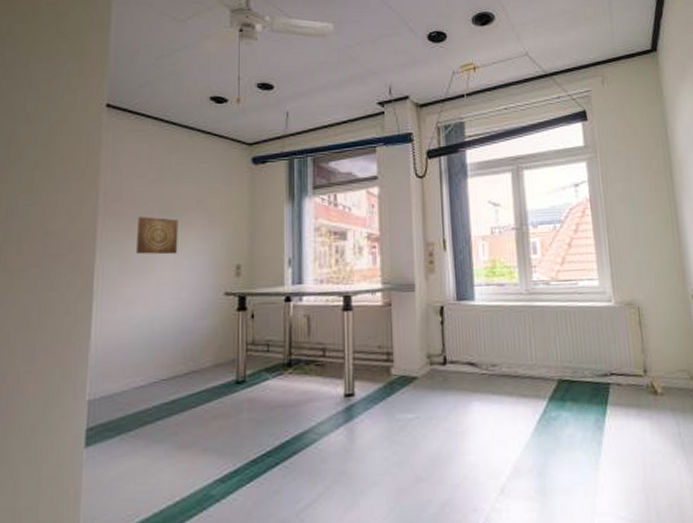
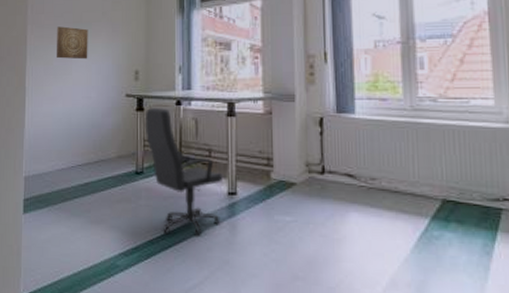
office chair: none [247,305,339,451] -> present [144,107,223,236]

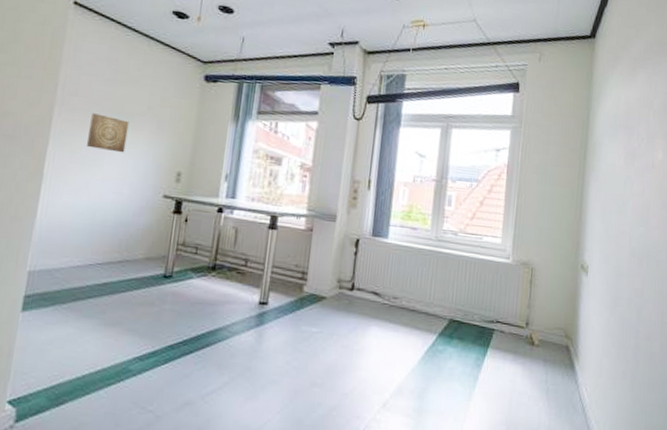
office chair: present [144,107,223,236] -> none [180,211,256,343]

